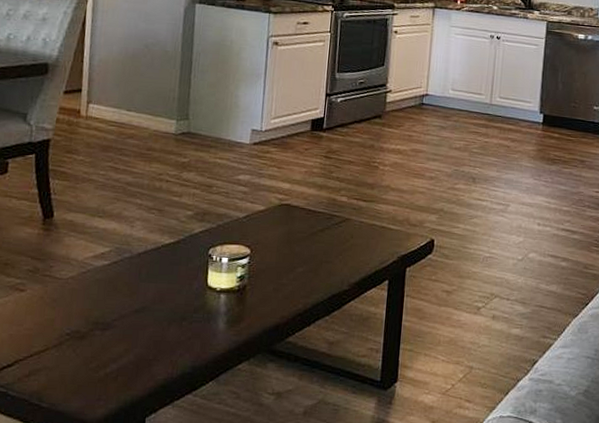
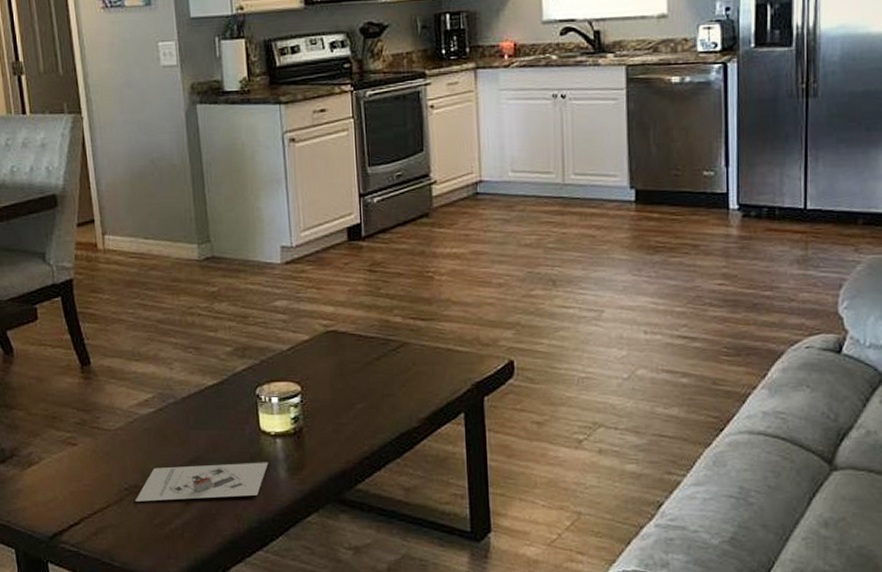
architectural model: none [74,314,210,347] -> present [135,462,269,502]

